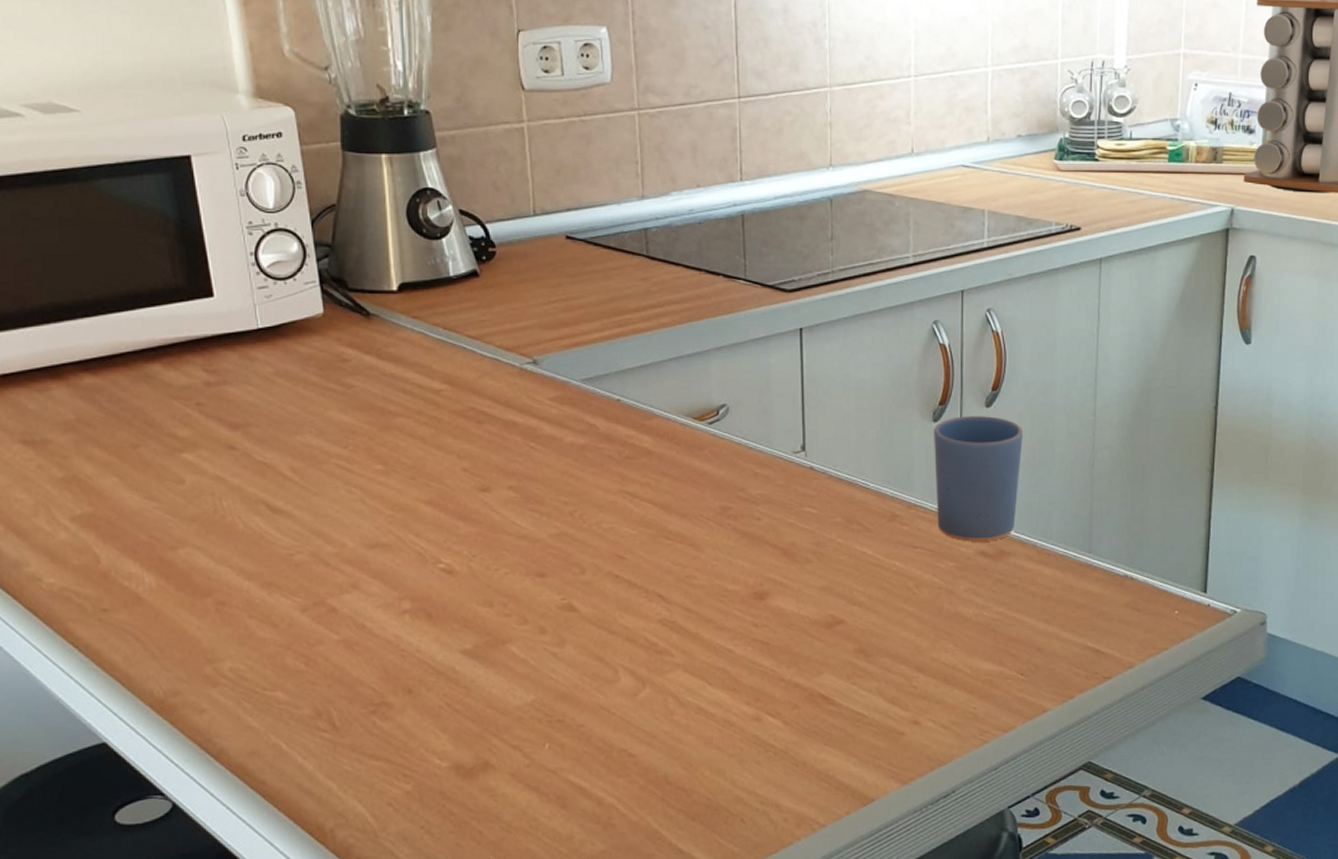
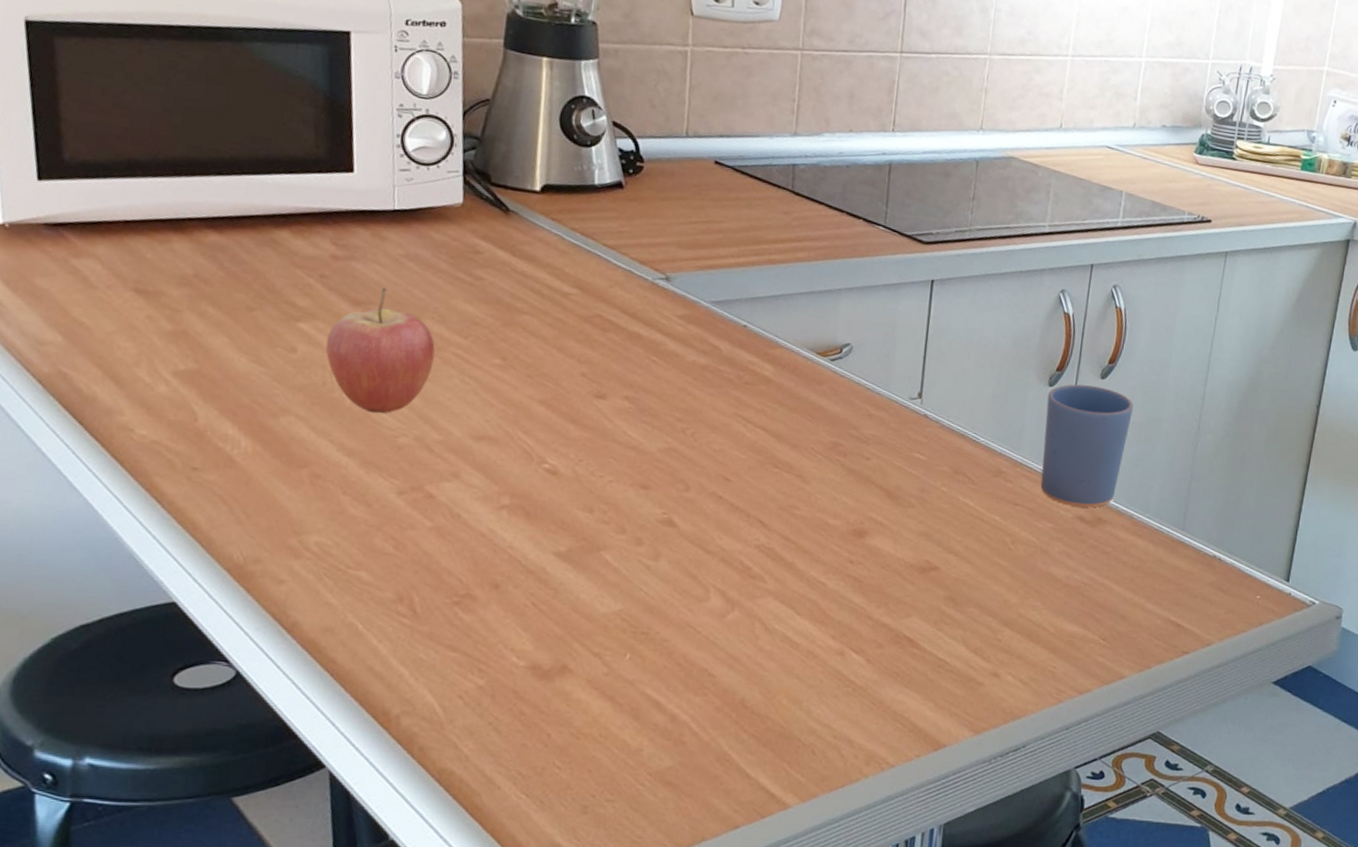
fruit: none [211,408,318,534] -> present [325,287,435,414]

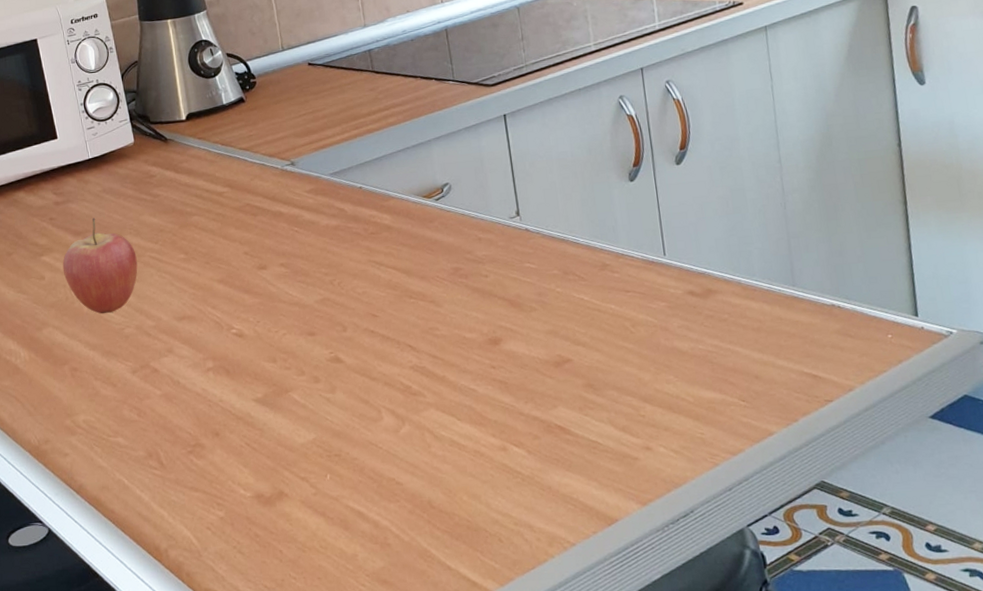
mug: present [1040,384,1133,508] -> none [631,172,718,284]

